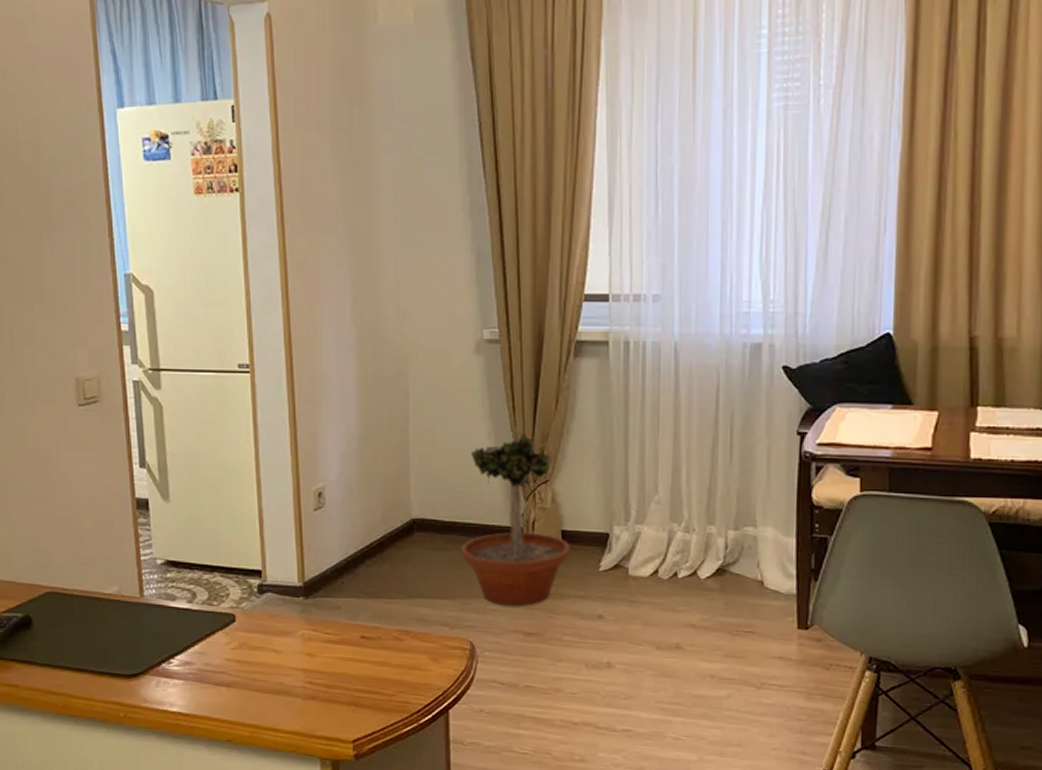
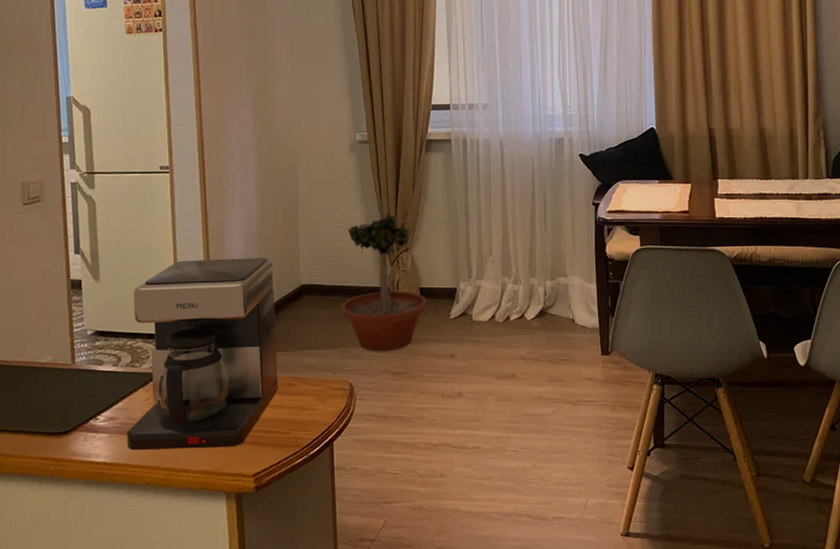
coffee maker: none [204,481,383,707] -> present [127,258,278,451]

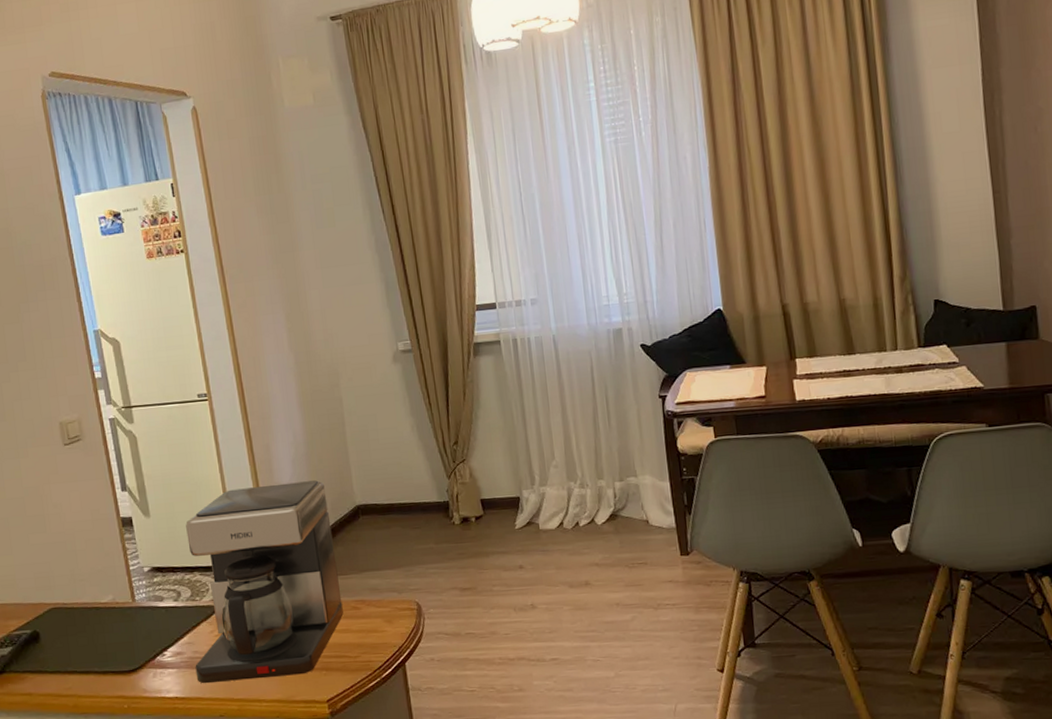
potted tree: present [341,198,427,351] -> none [398,407,490,568]

